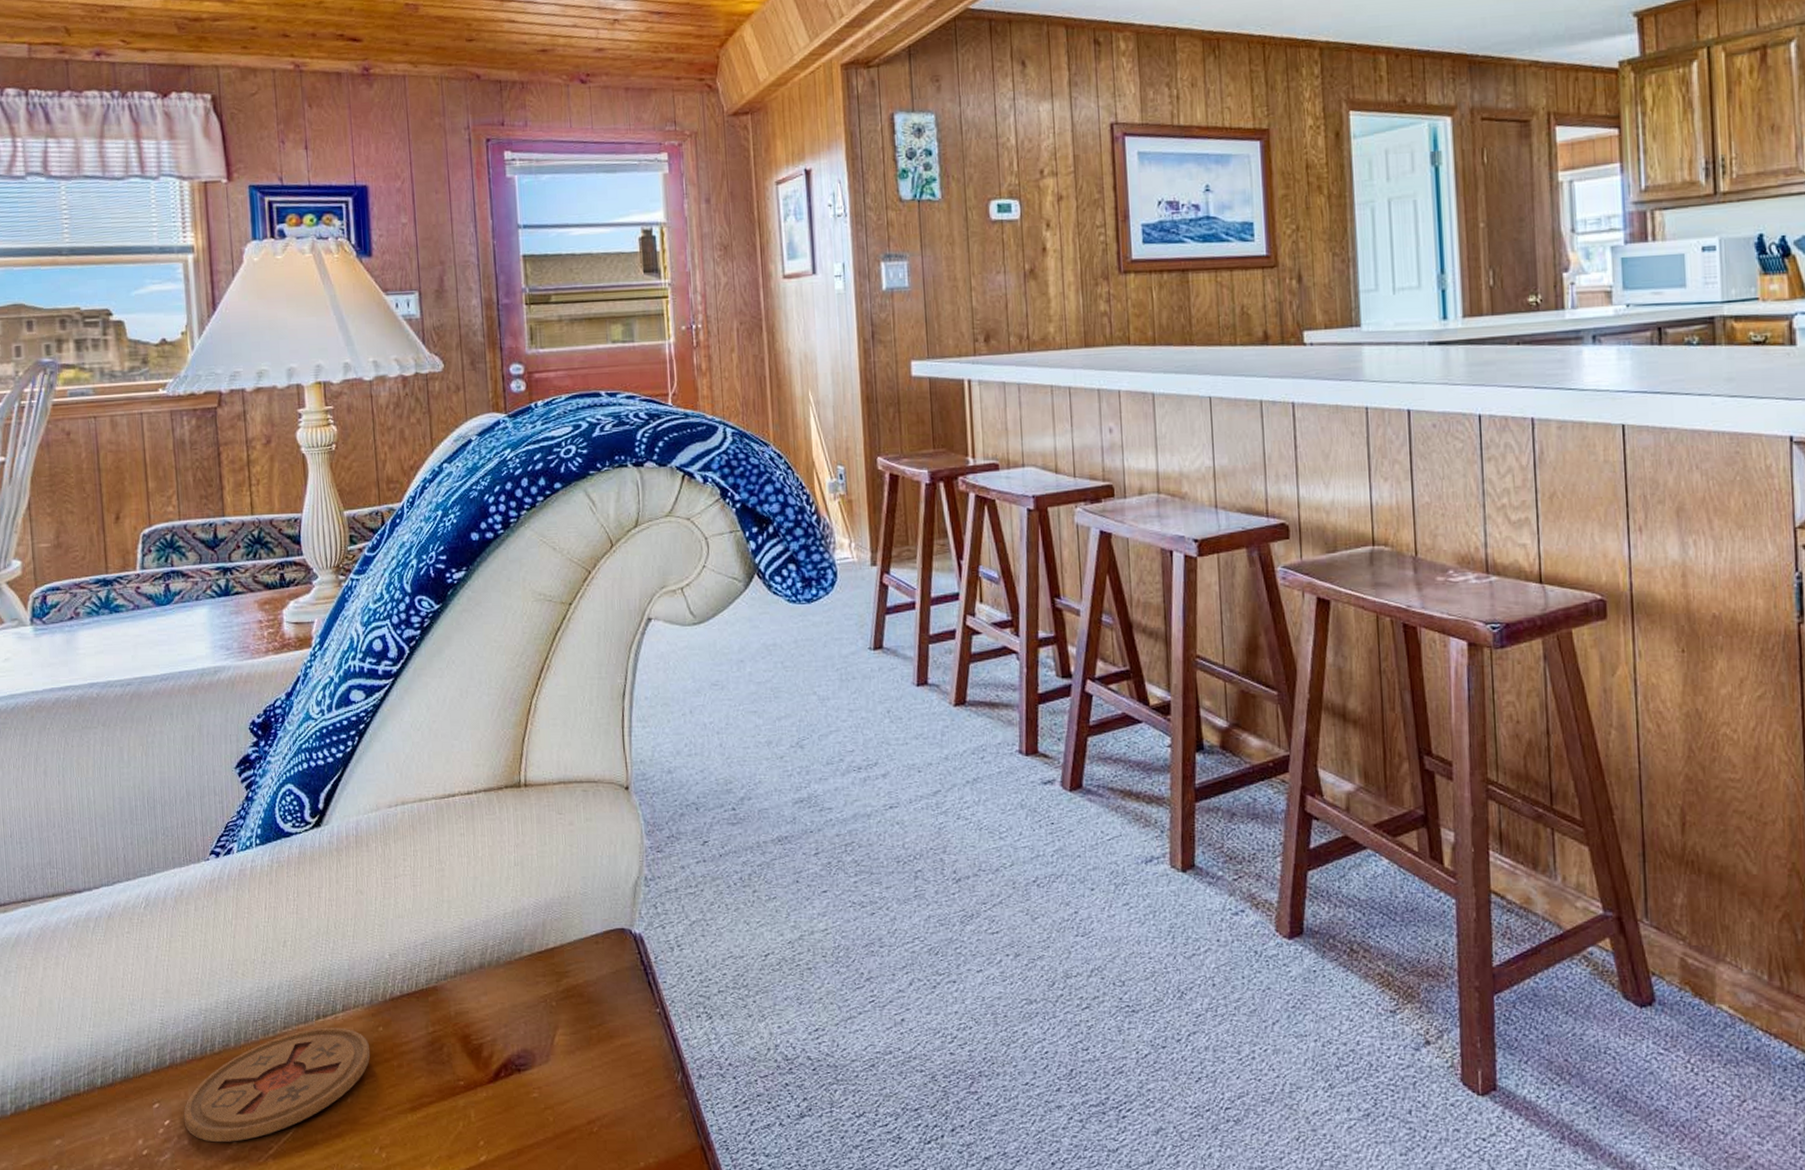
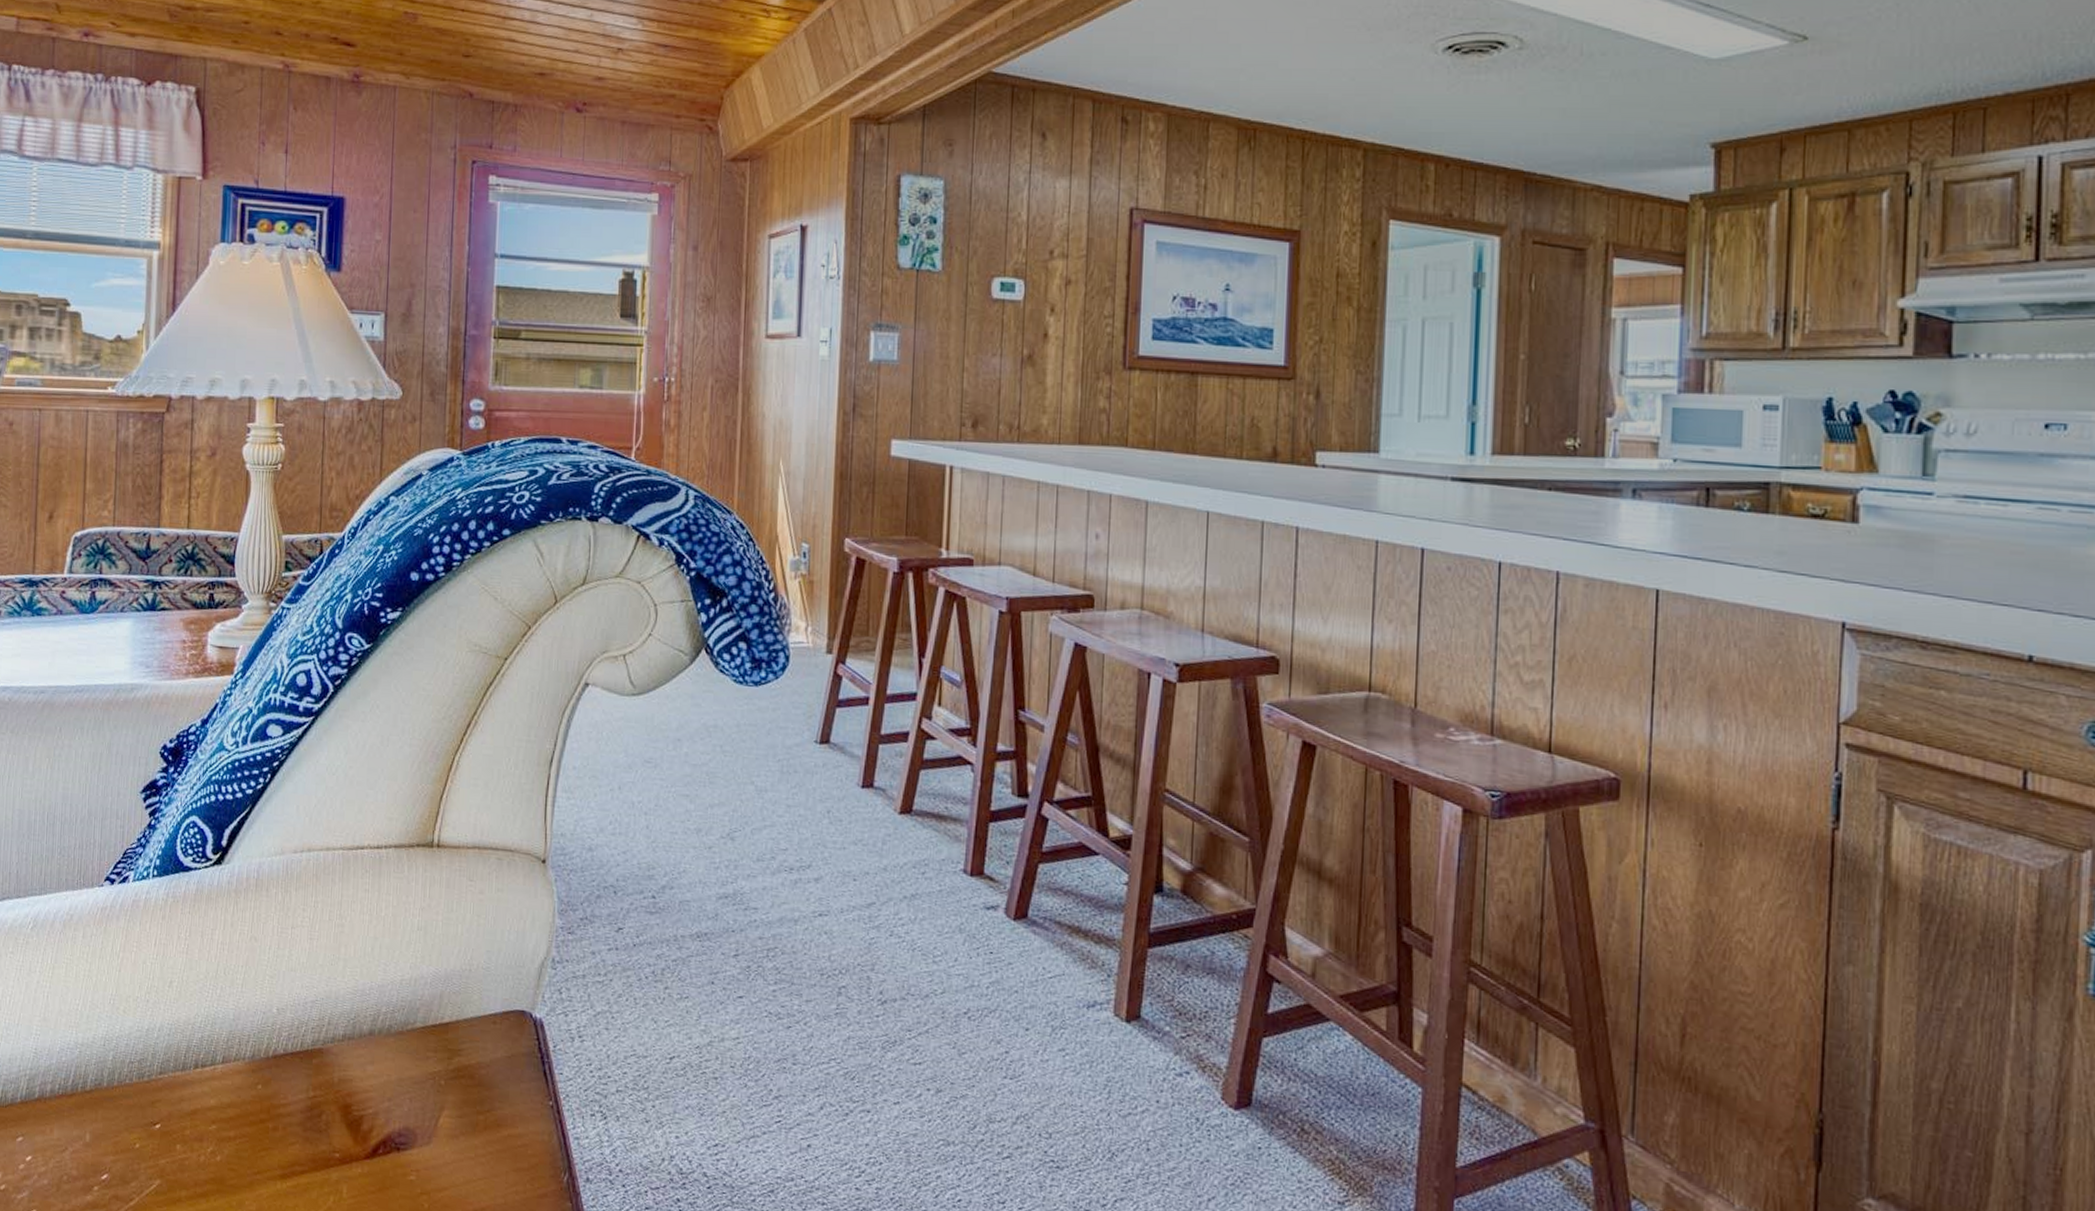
coaster: present [183,1027,370,1143] -> none [46,1077,246,1188]

